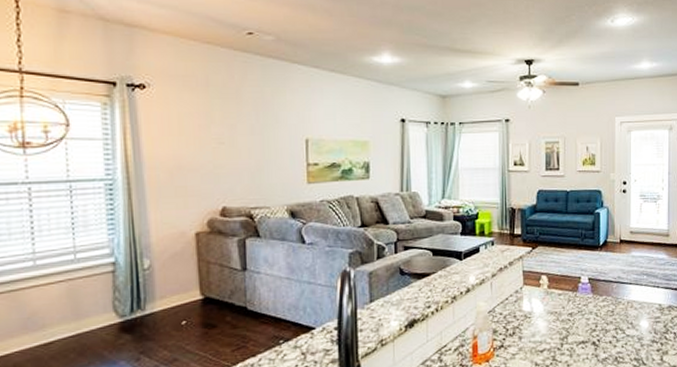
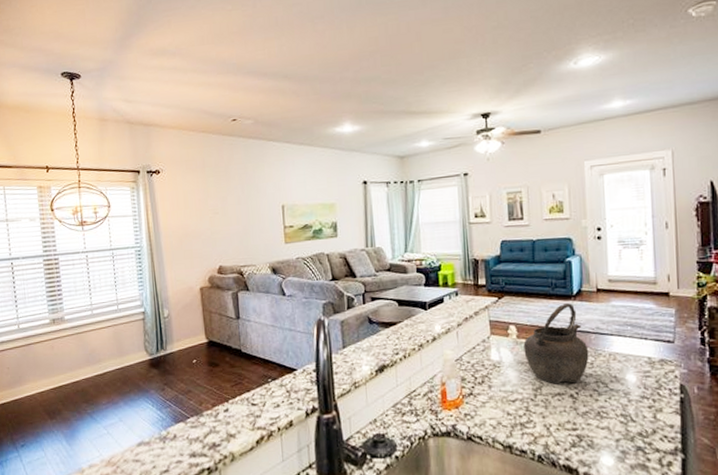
kettle: none [553,253,610,333] -> present [523,302,589,384]

